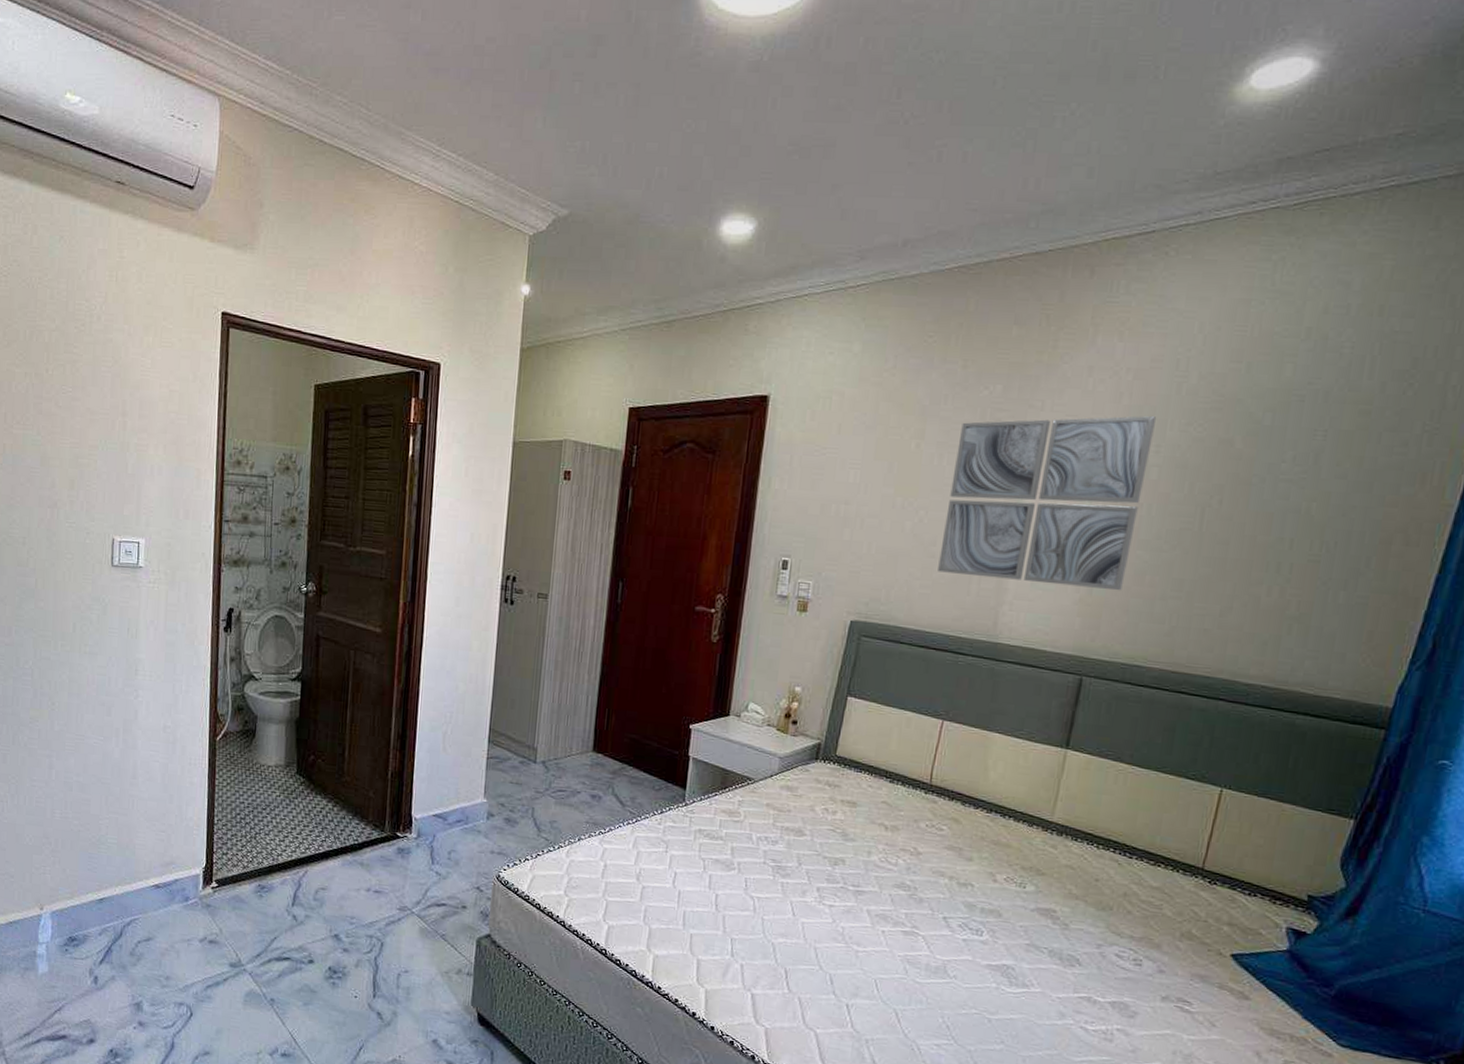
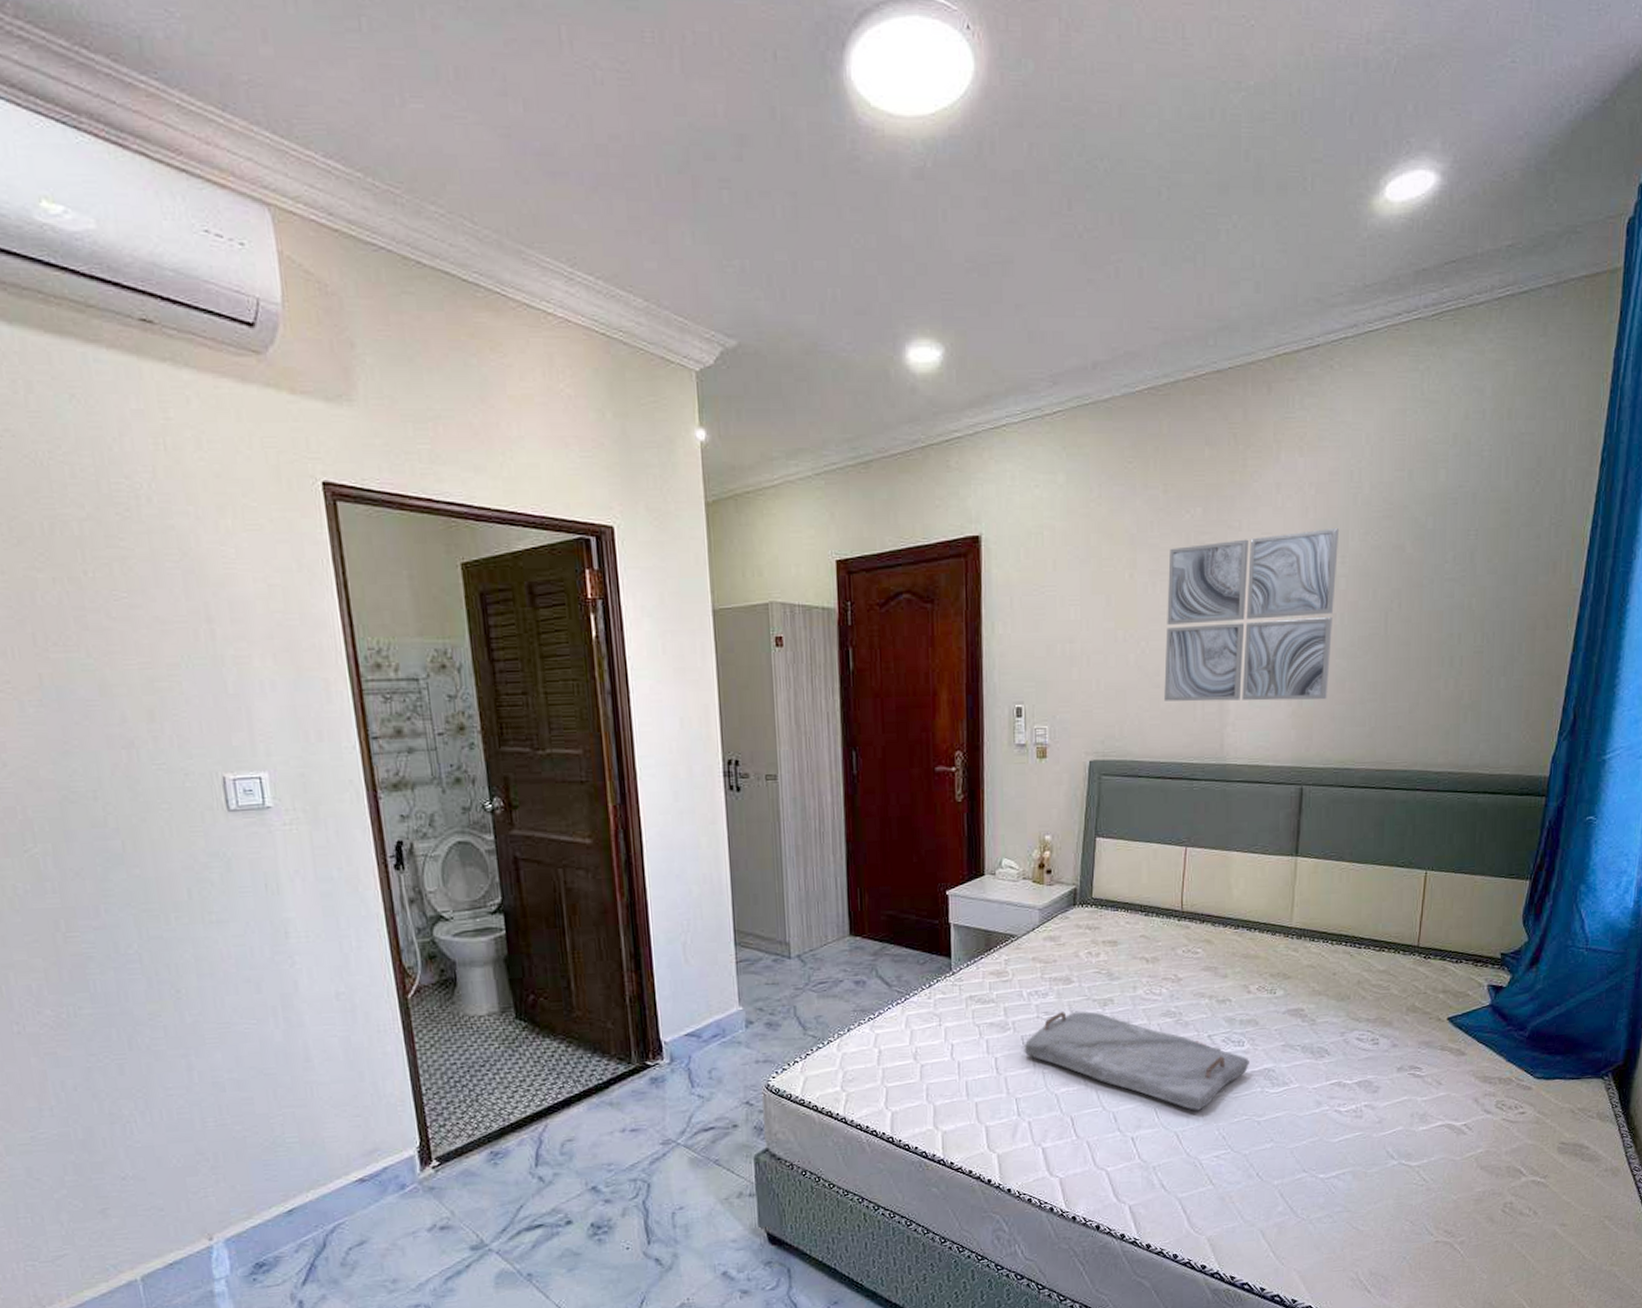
serving tray: none [746,861,987,993] -> present [1024,1011,1249,1111]

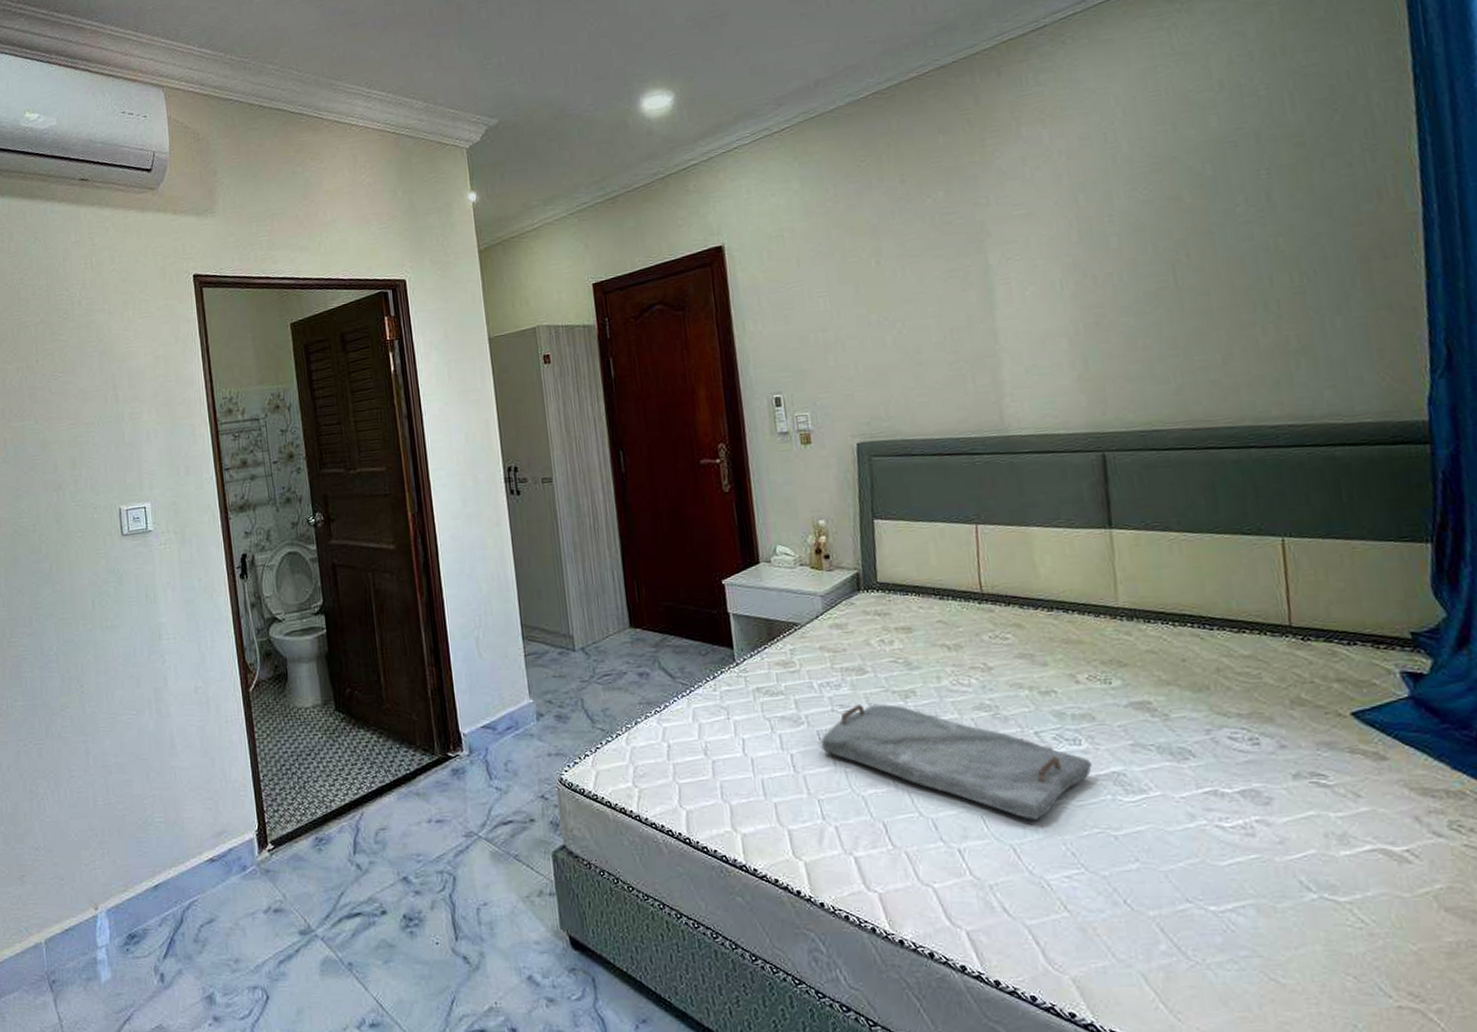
wall art: present [1164,527,1340,702] -> none [915,188,1118,378]

